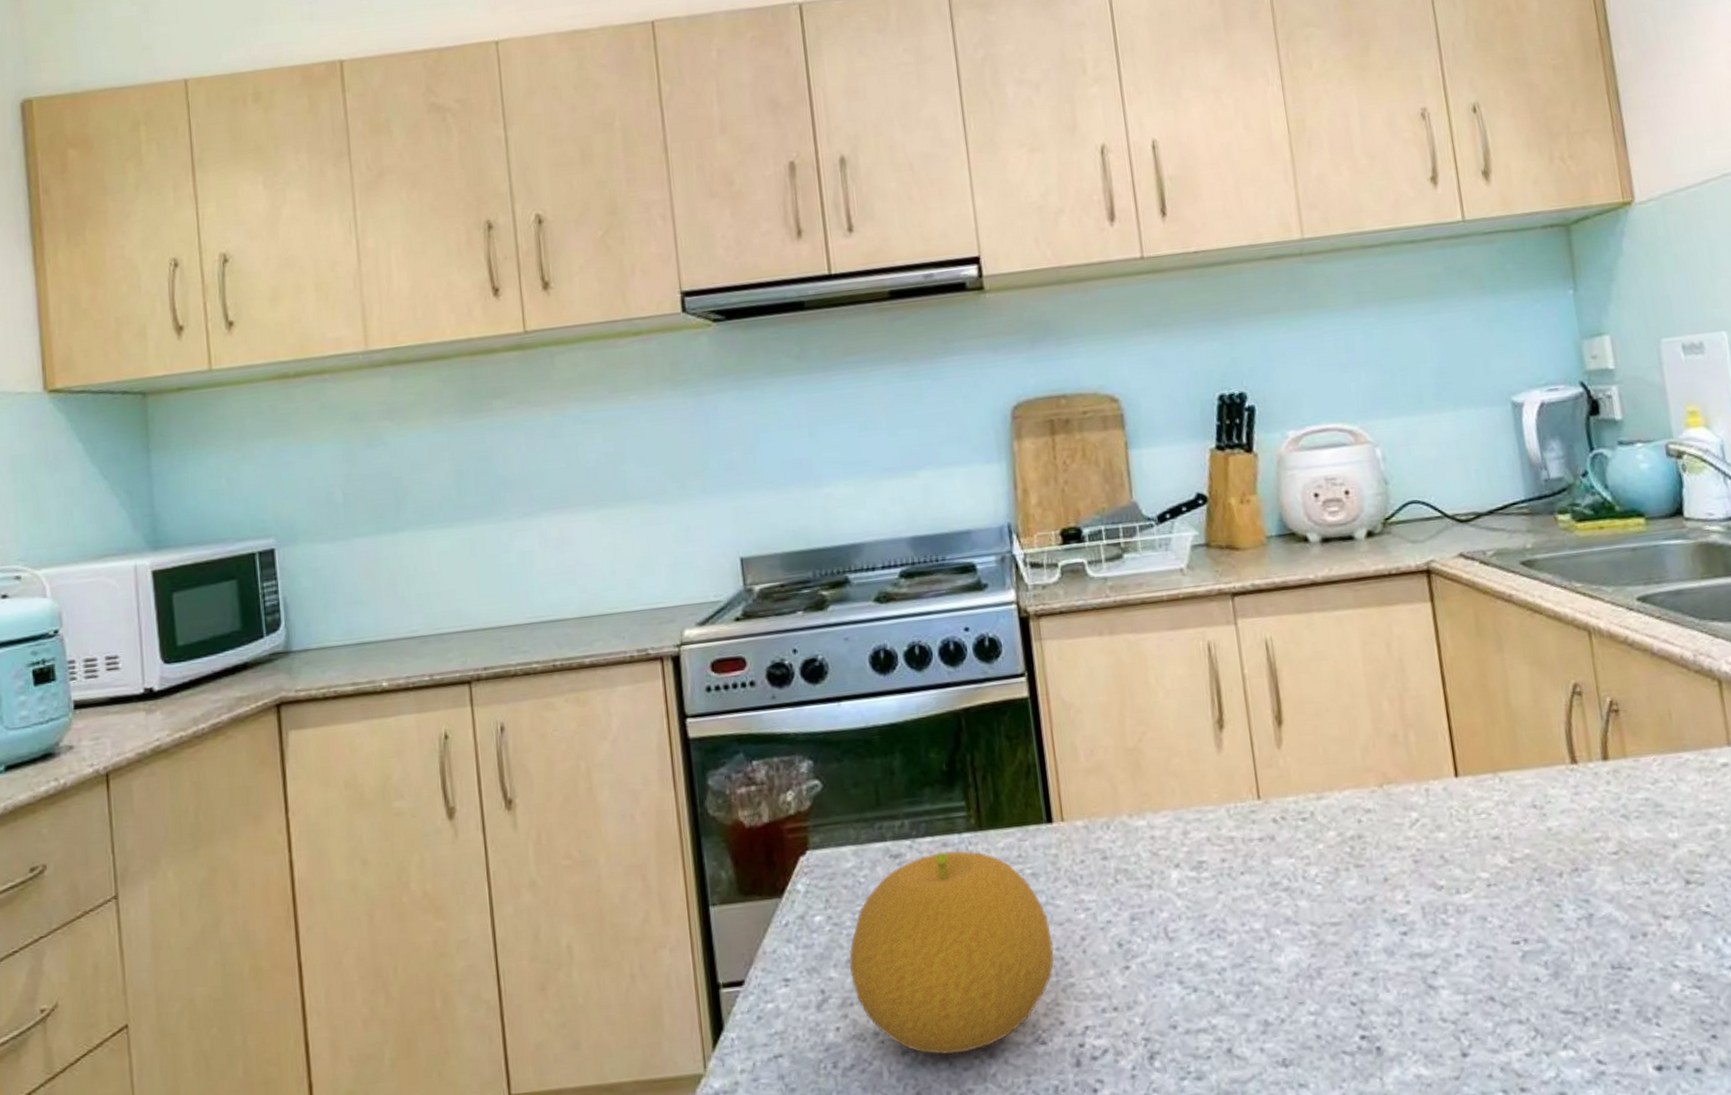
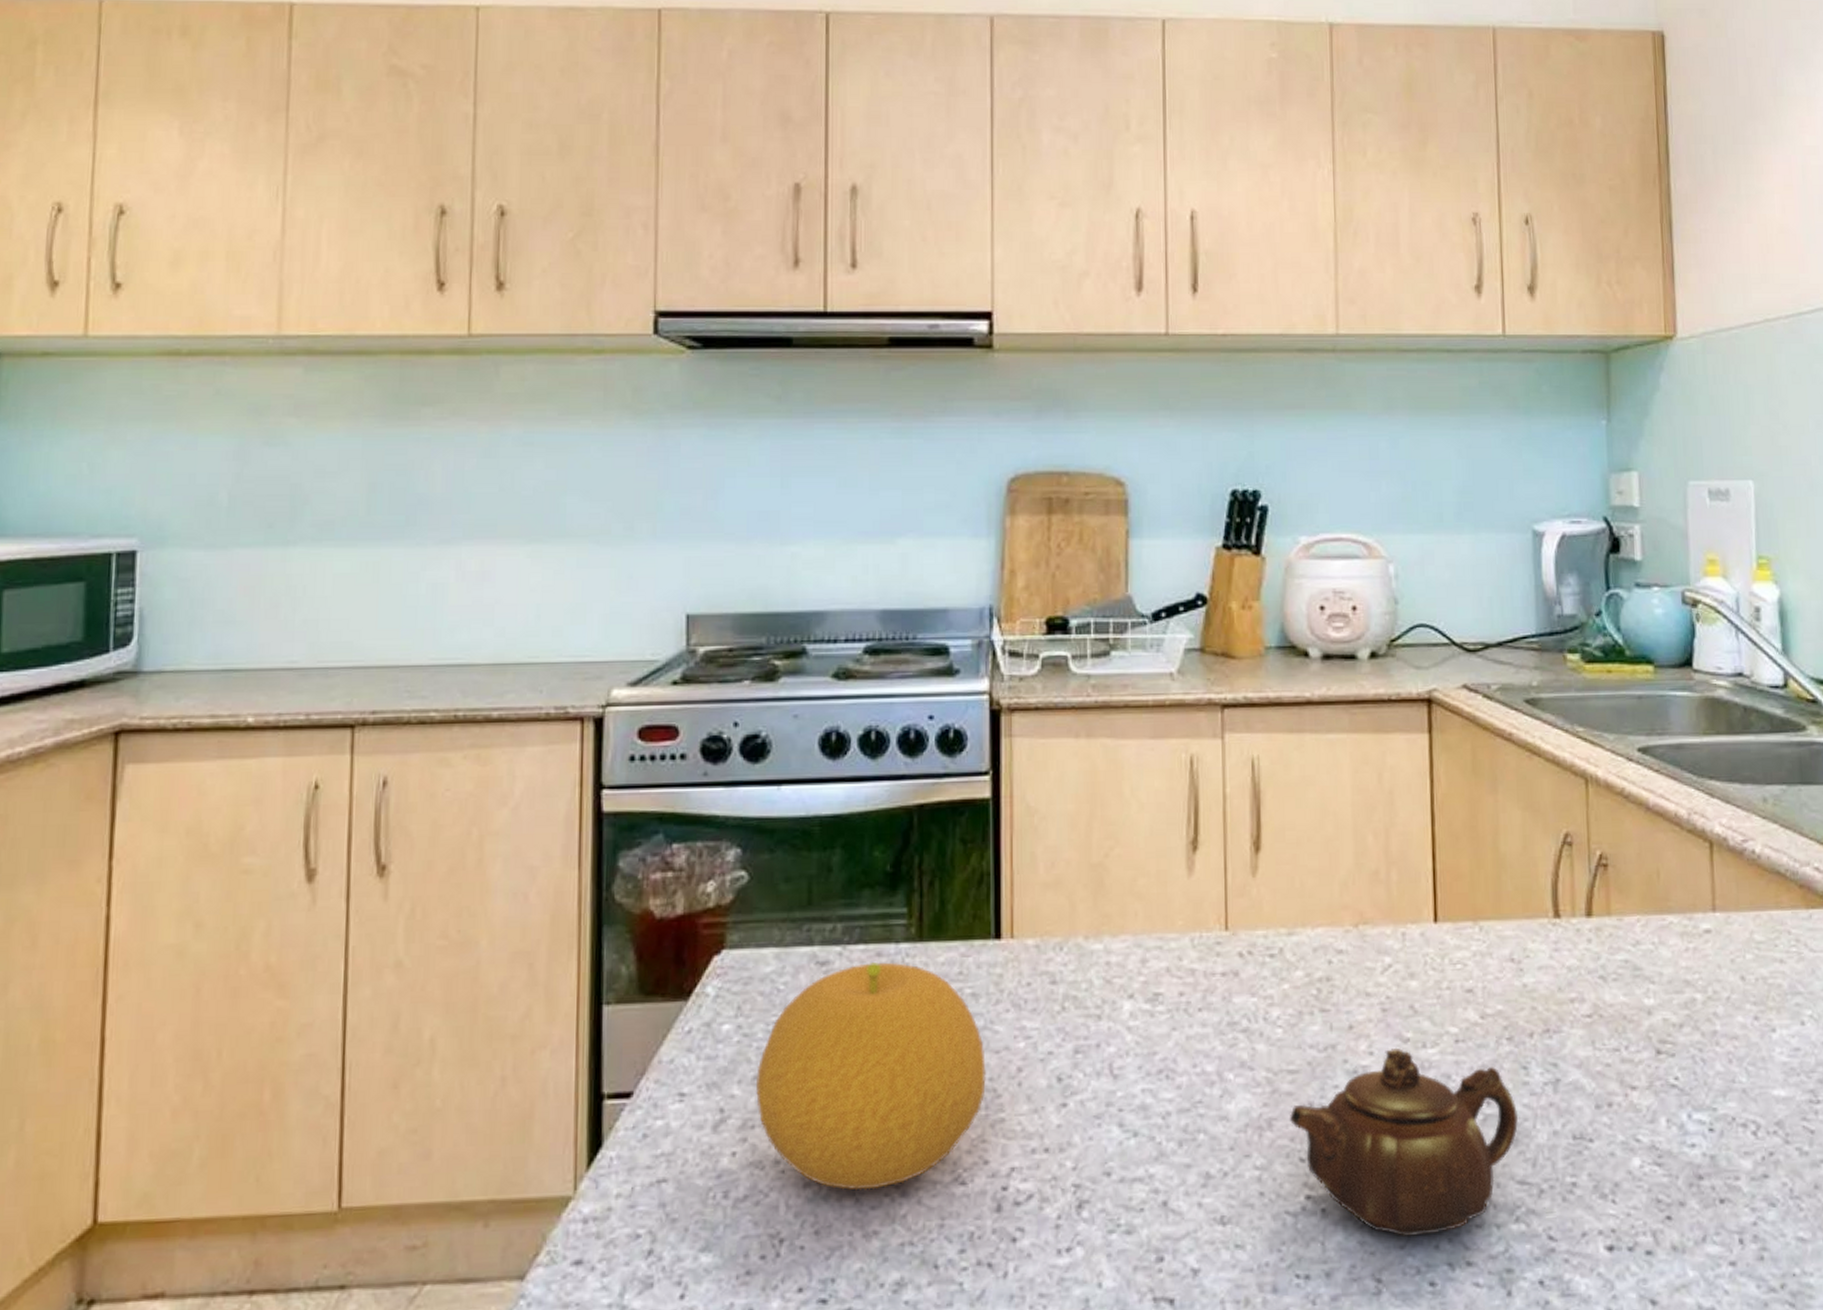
teapot: none [1337,895,1557,1069] -> present [1290,1047,1519,1238]

